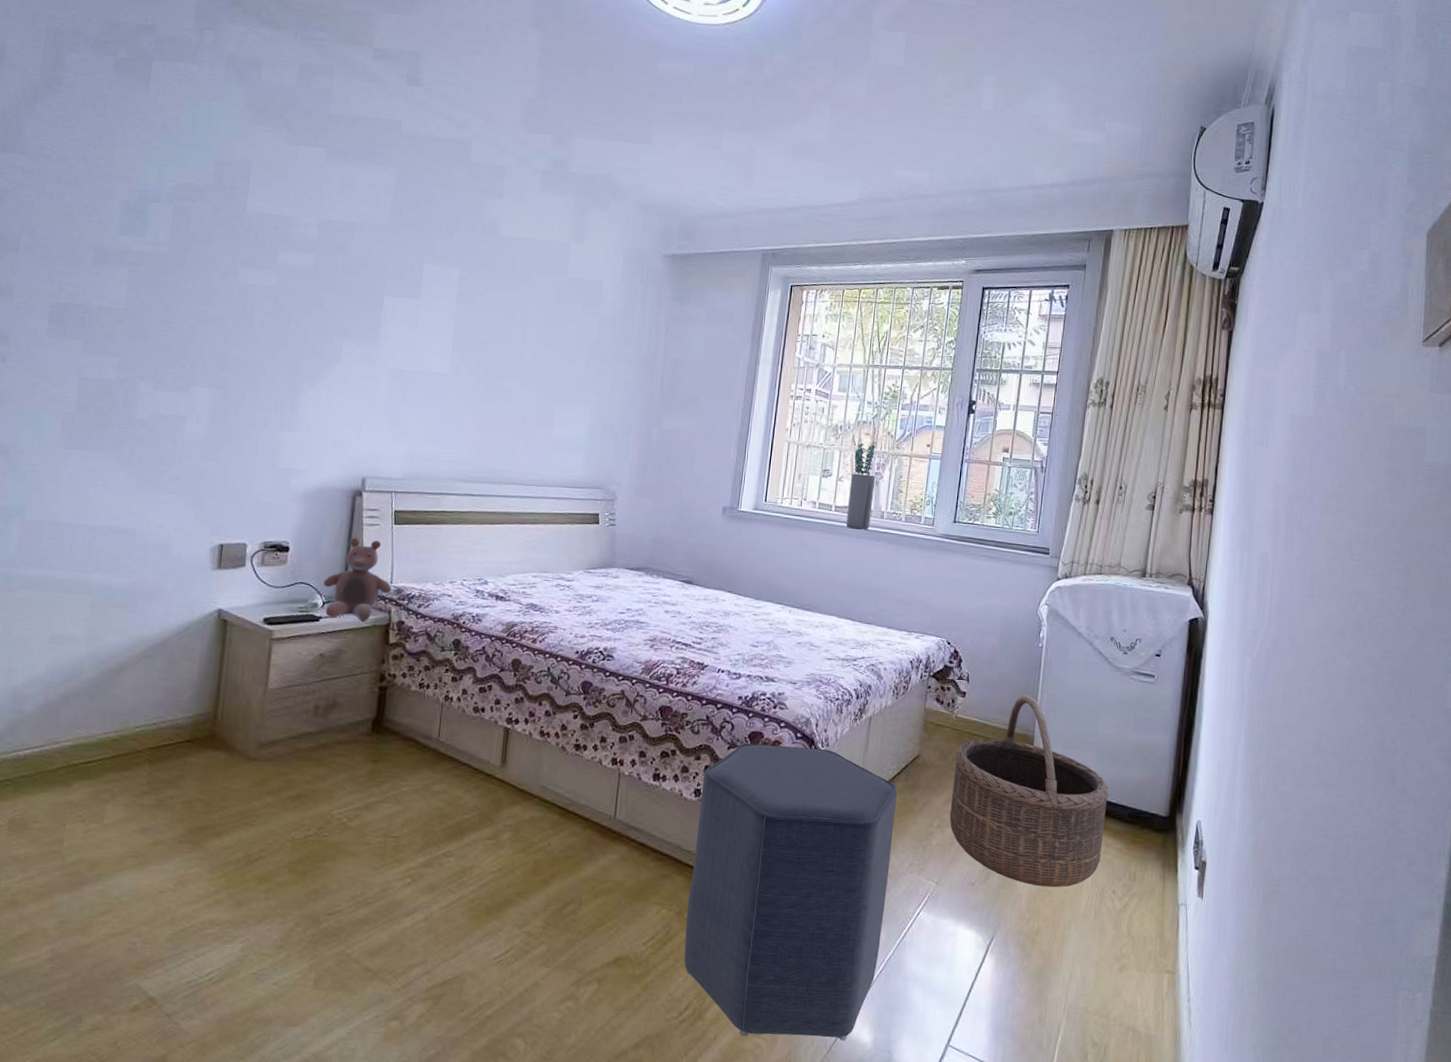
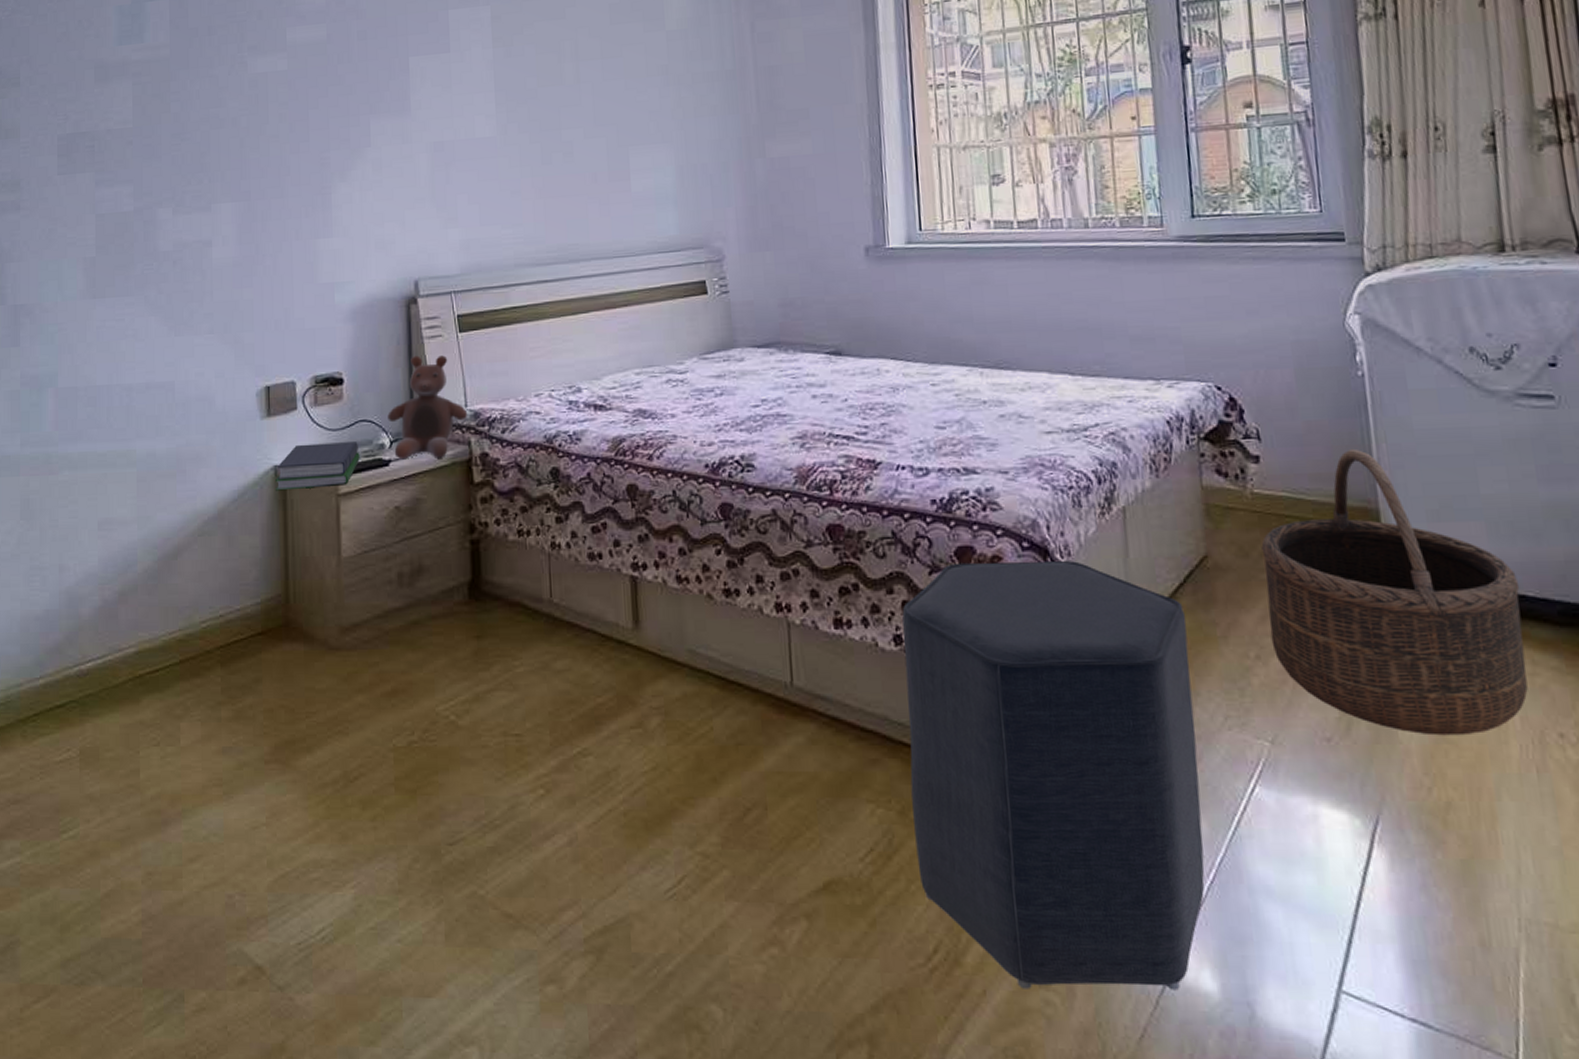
book: none [216,595,295,632] -> present [275,442,360,491]
vase: present [846,437,878,530] -> none [1031,120,1072,248]

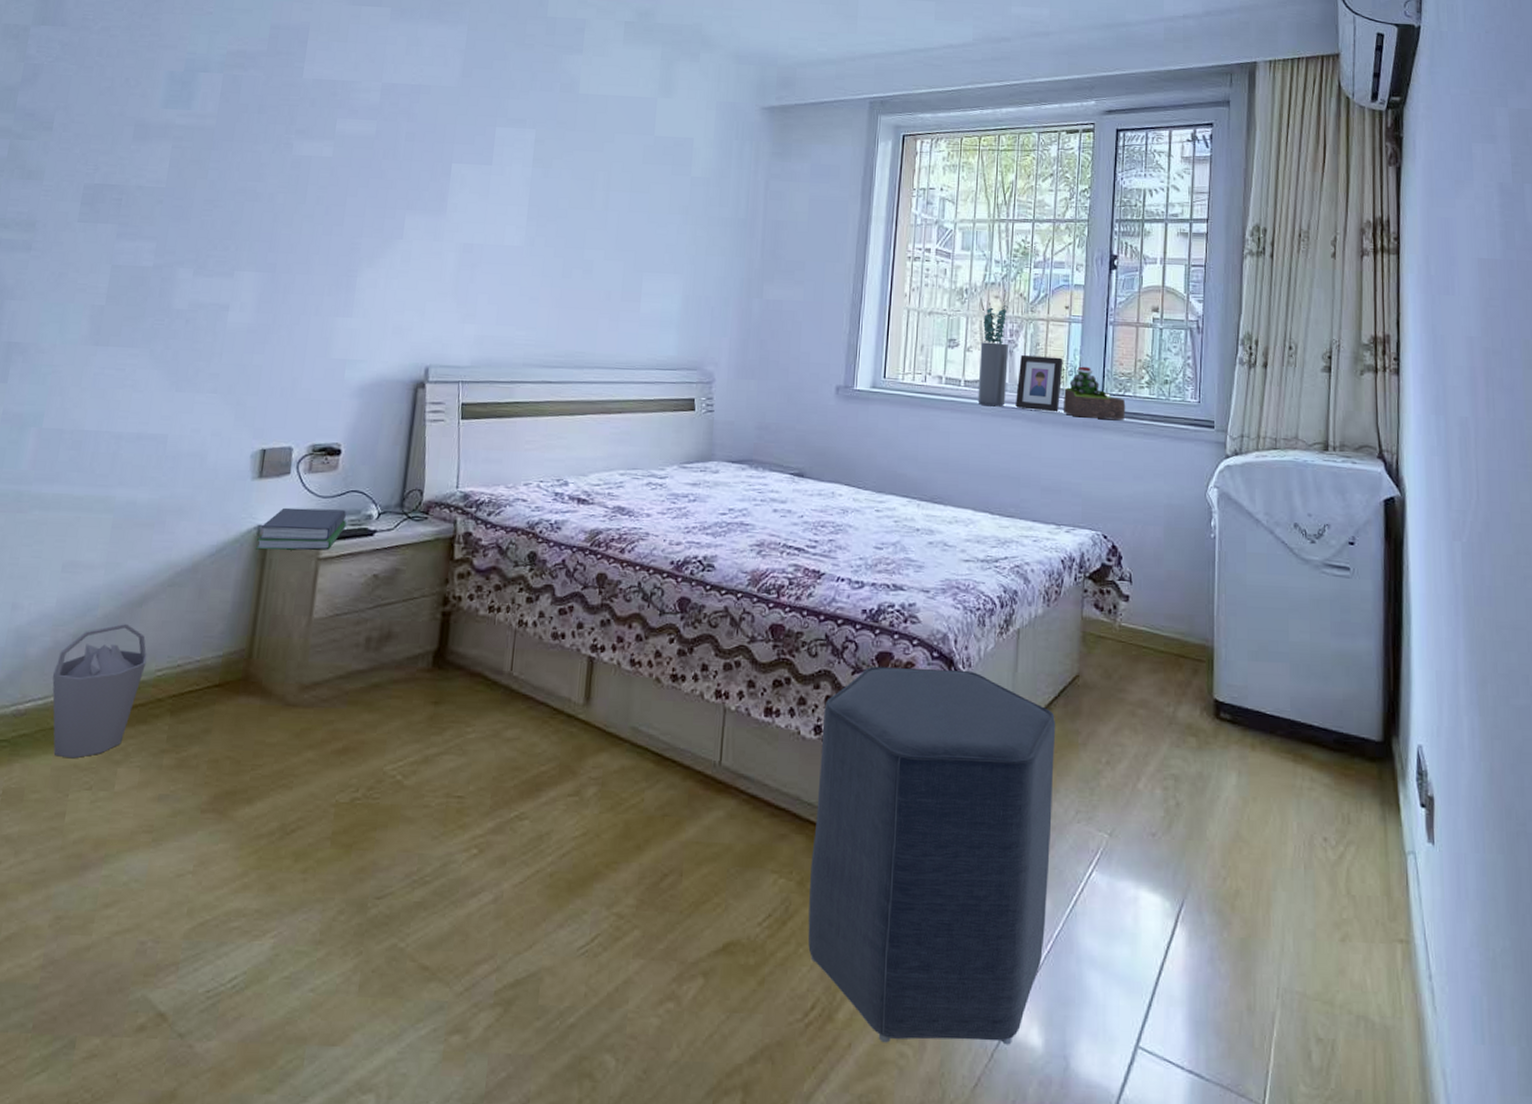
trash bin: none [106,576,190,716] -> present [52,623,147,759]
stuffed bear: present [387,355,468,460] -> none [379,436,458,533]
vase: none [1031,120,1072,248] -> present [977,300,1009,407]
picture frame: none [1082,179,1140,247] -> present [1016,354,1063,412]
succulent plant: none [1143,186,1226,249] -> present [1062,366,1126,420]
basket: present [1261,448,1528,736] -> none [1120,596,1309,836]

